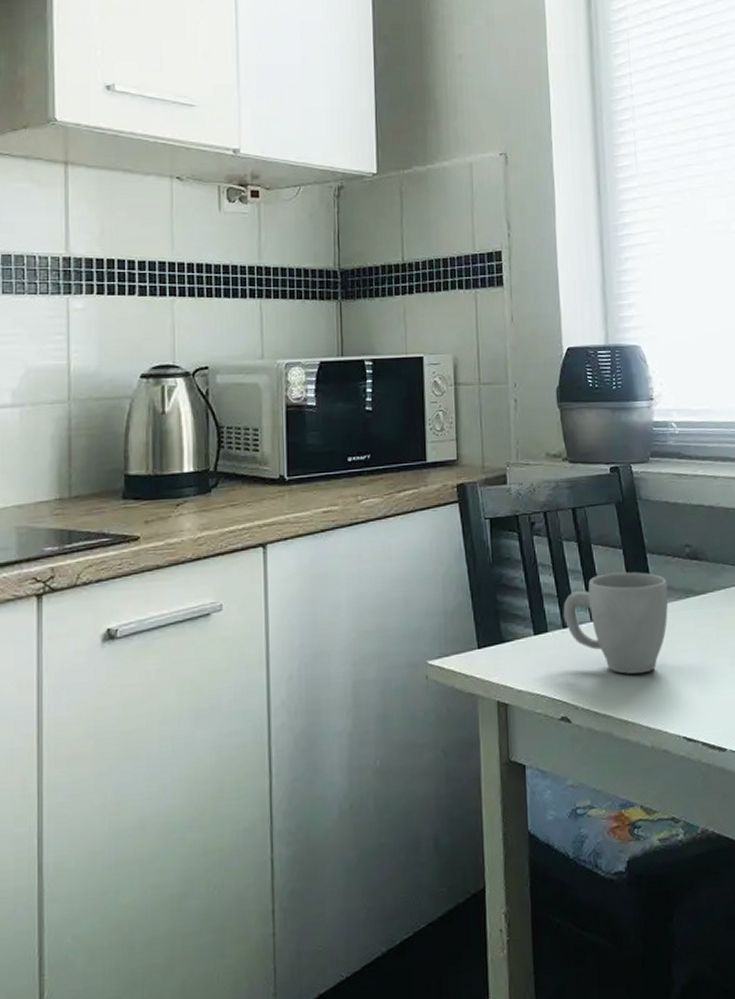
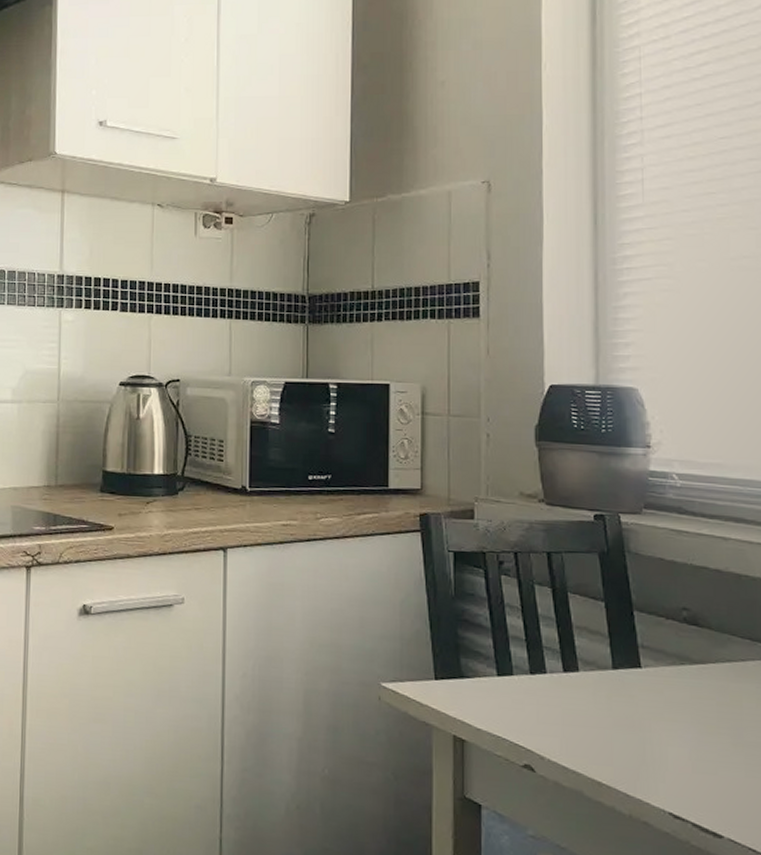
mug: present [563,571,669,675] -> none [531,625,658,737]

